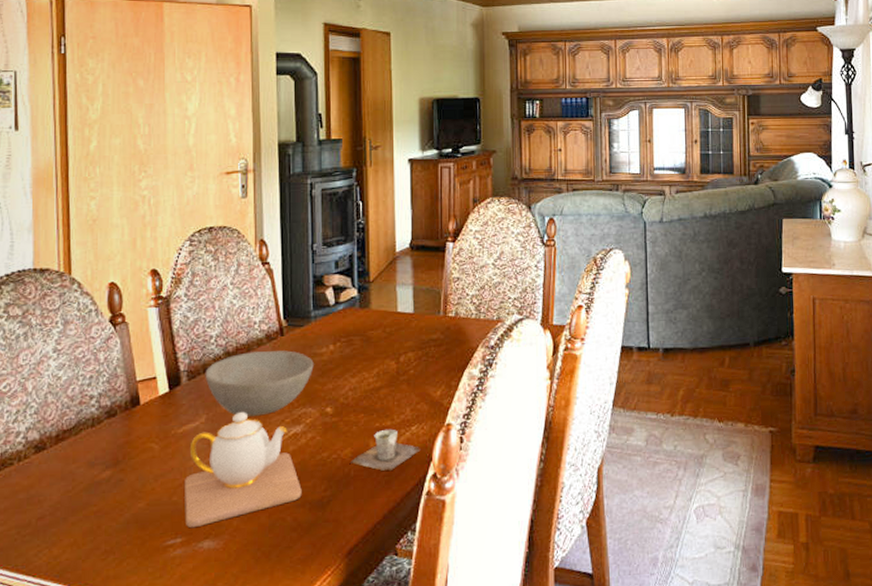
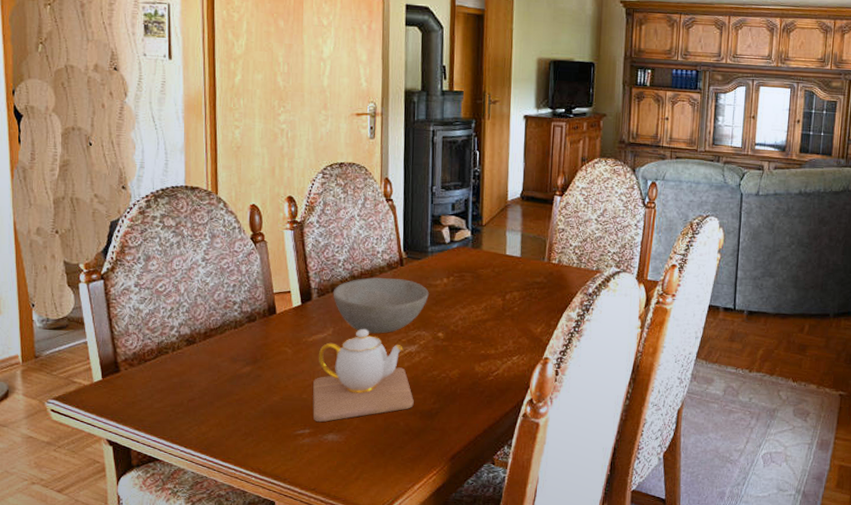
cup: present [351,429,421,471] -> none [457,356,520,392]

